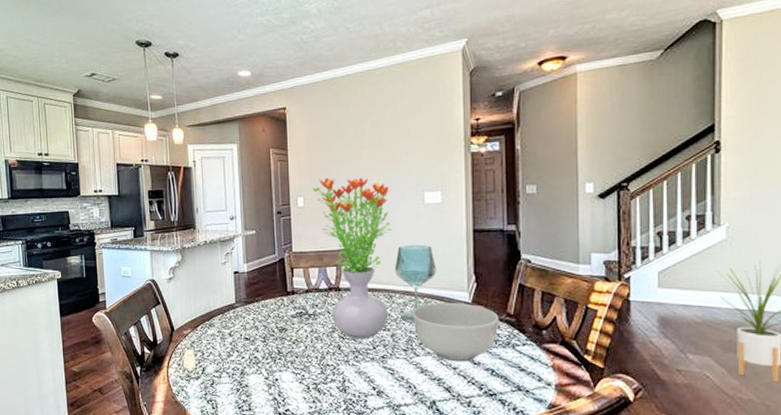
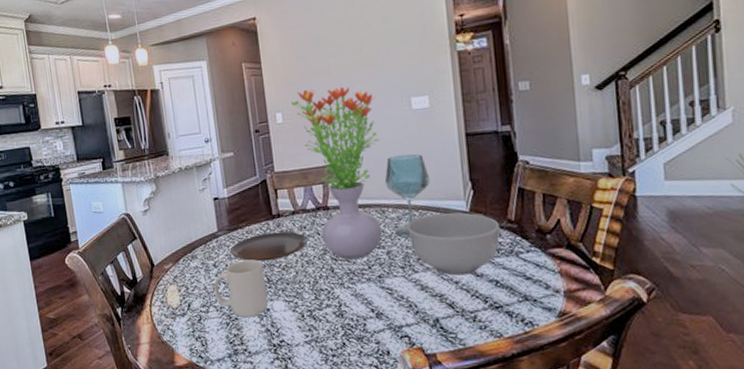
mug: none [228,332,277,386] -> present [214,259,269,318]
plate: none [246,308,319,334] -> present [230,231,308,262]

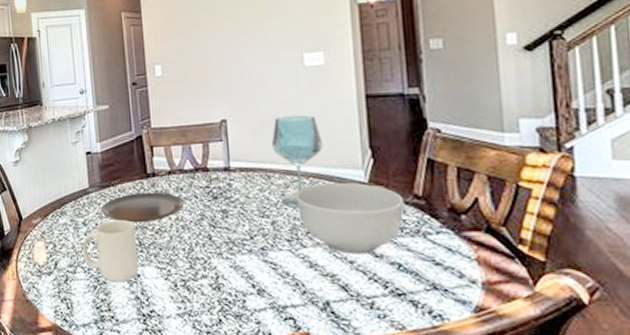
flower arrangement: present [290,87,383,260] -> none [171,40,267,228]

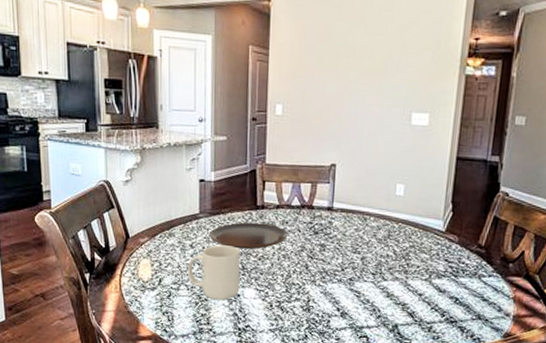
wine glass: present [271,114,324,208] -> none [371,167,415,247]
bowl: present [296,183,405,254] -> none [385,229,470,289]

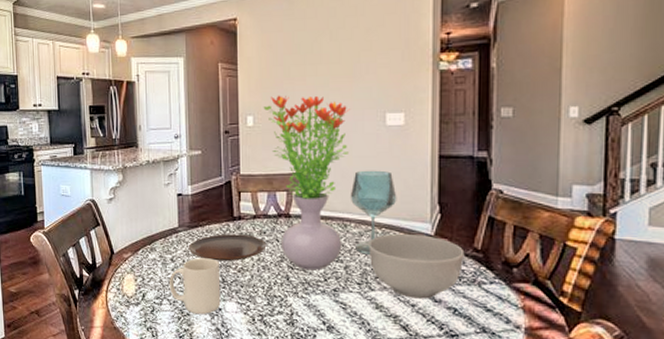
flower arrangement: none [293,85,378,261] -> present [263,95,350,271]
wine glass: none [371,167,415,247] -> present [350,170,397,255]
bowl: none [385,229,470,289] -> present [369,234,465,299]

